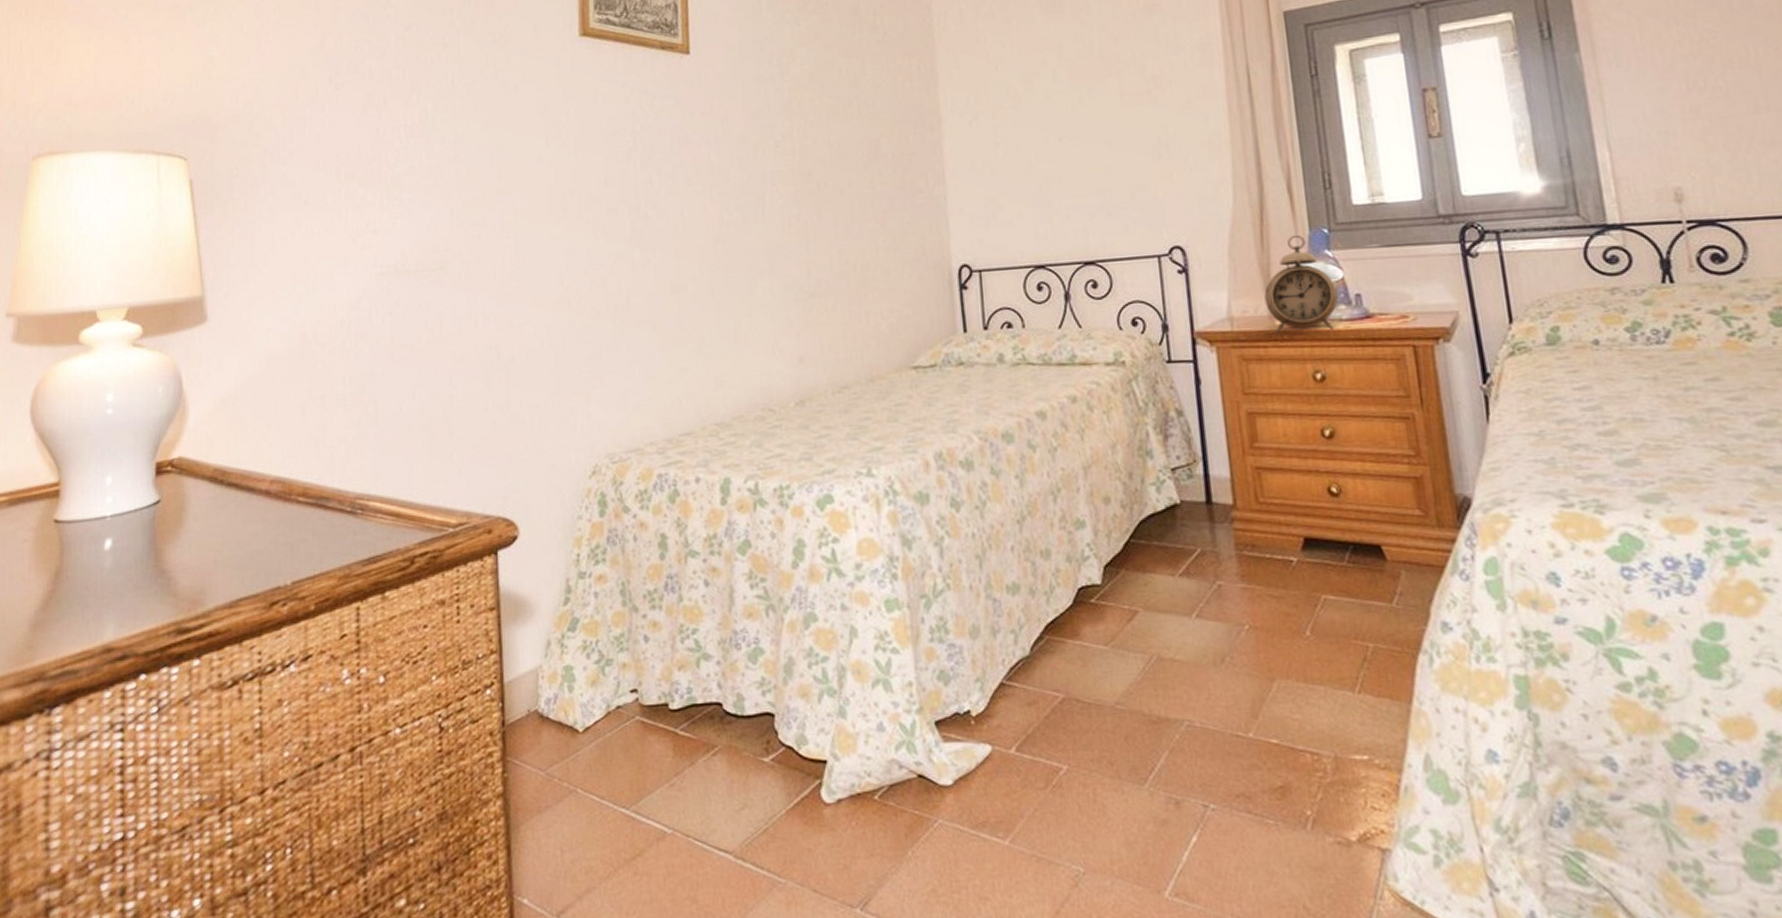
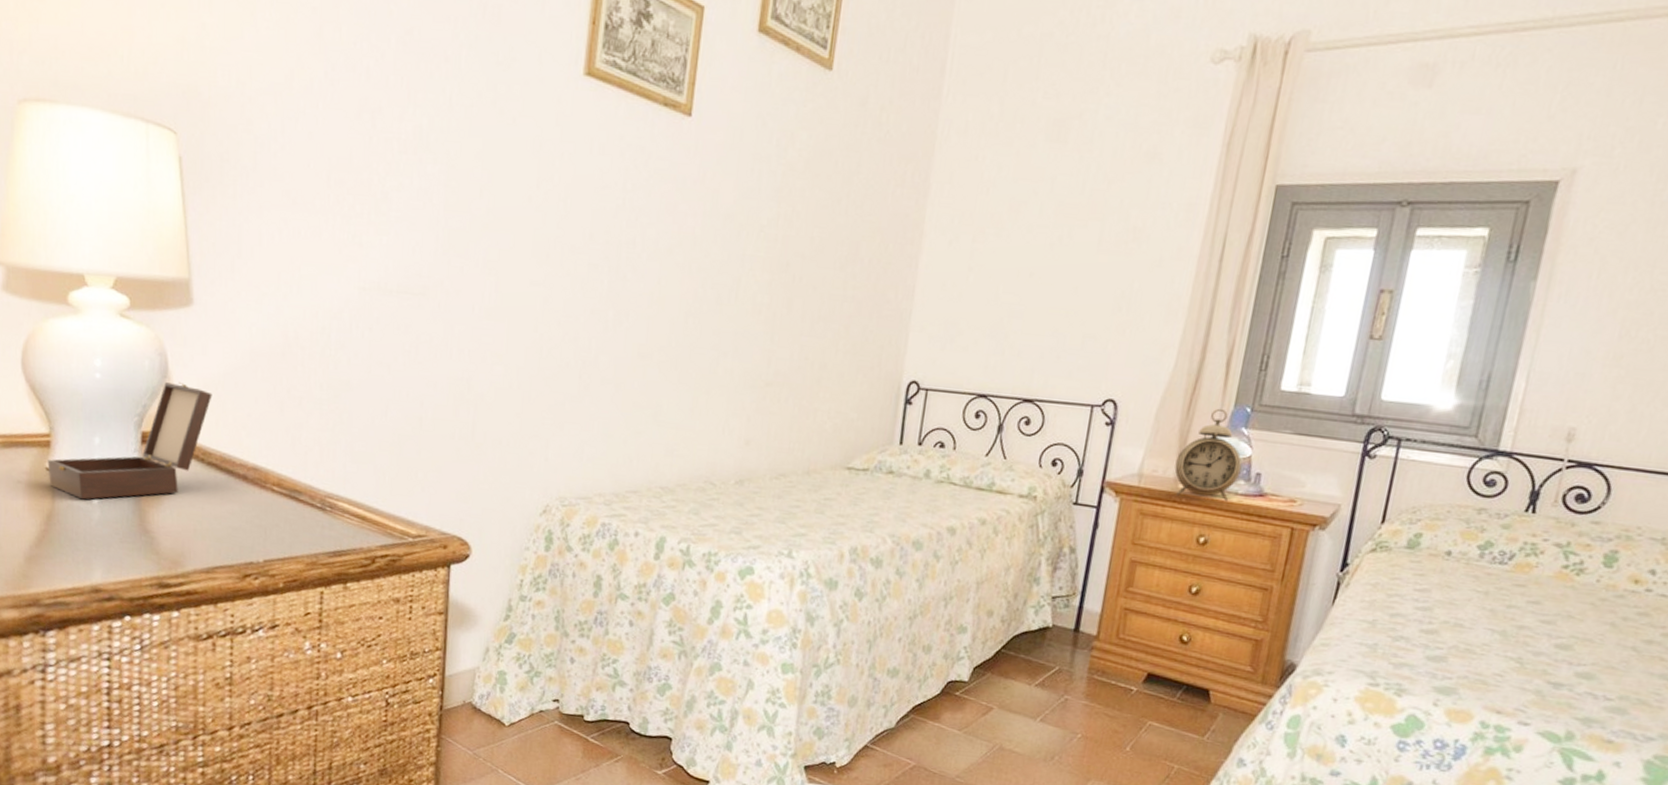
jewelry box: none [56,402,230,549] -> present [47,381,213,500]

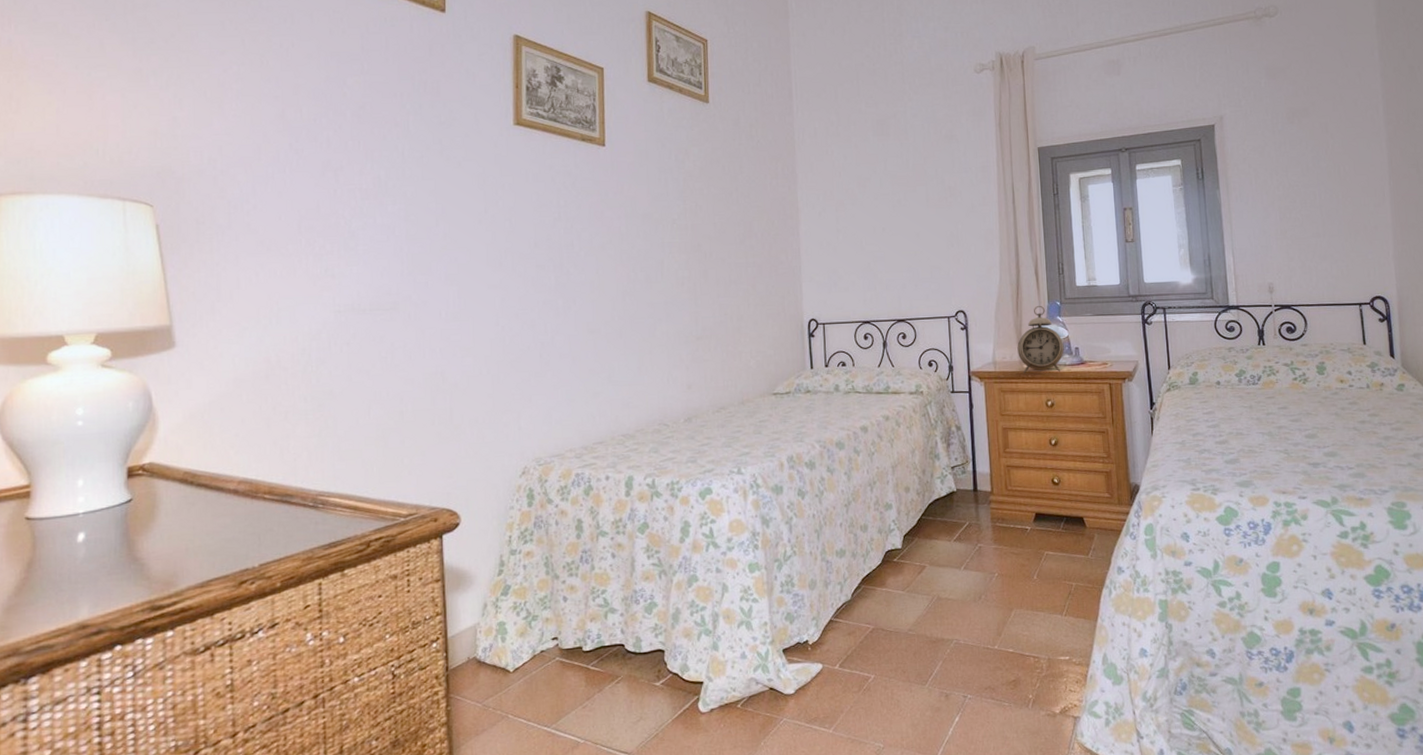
jewelry box: present [47,381,213,500] -> none [27,416,199,541]

